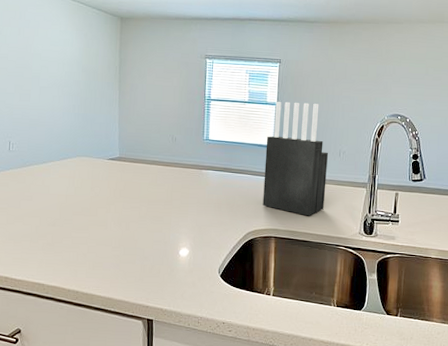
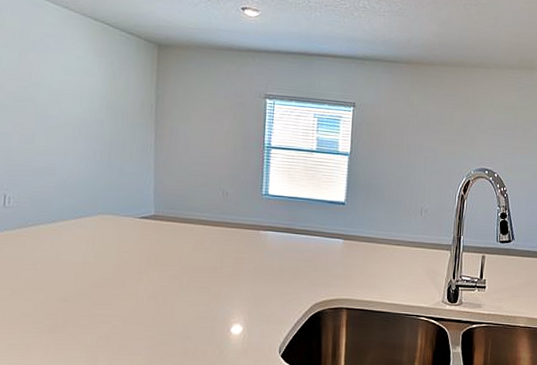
knife block: present [262,101,328,216] -> none [332,151,408,284]

